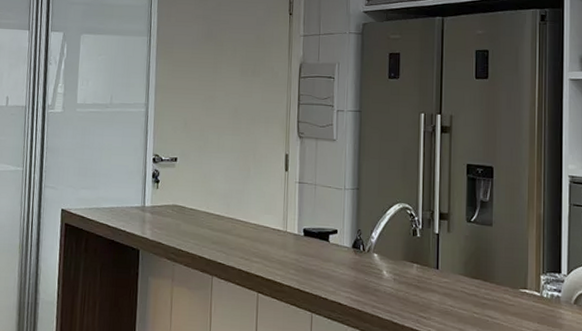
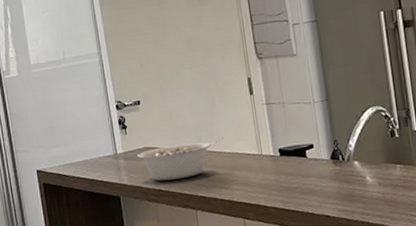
legume: none [164,207,253,243] -> present [137,137,225,181]

